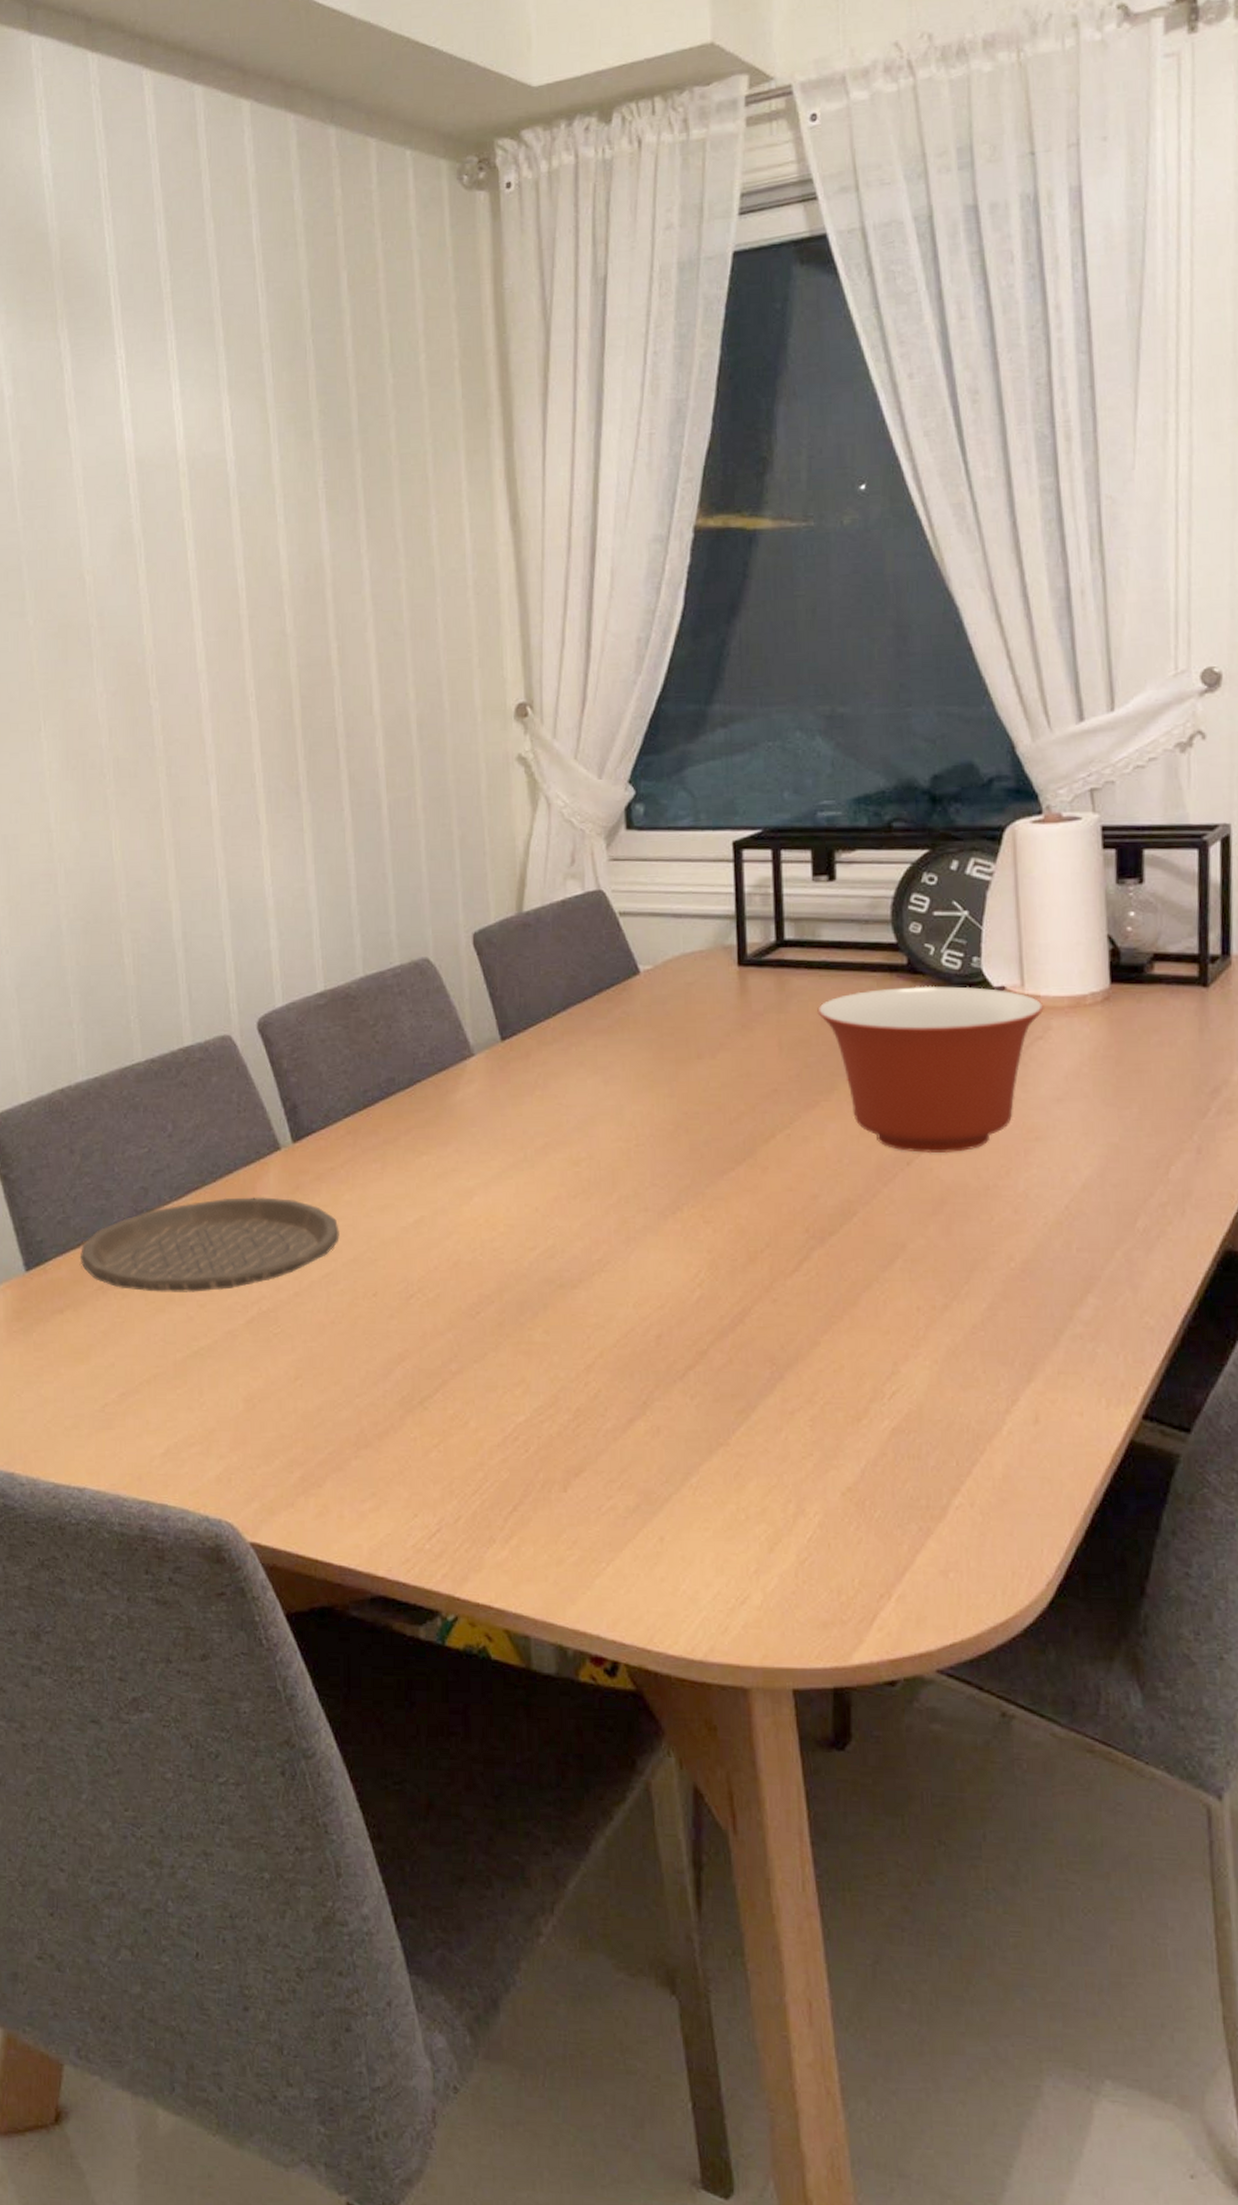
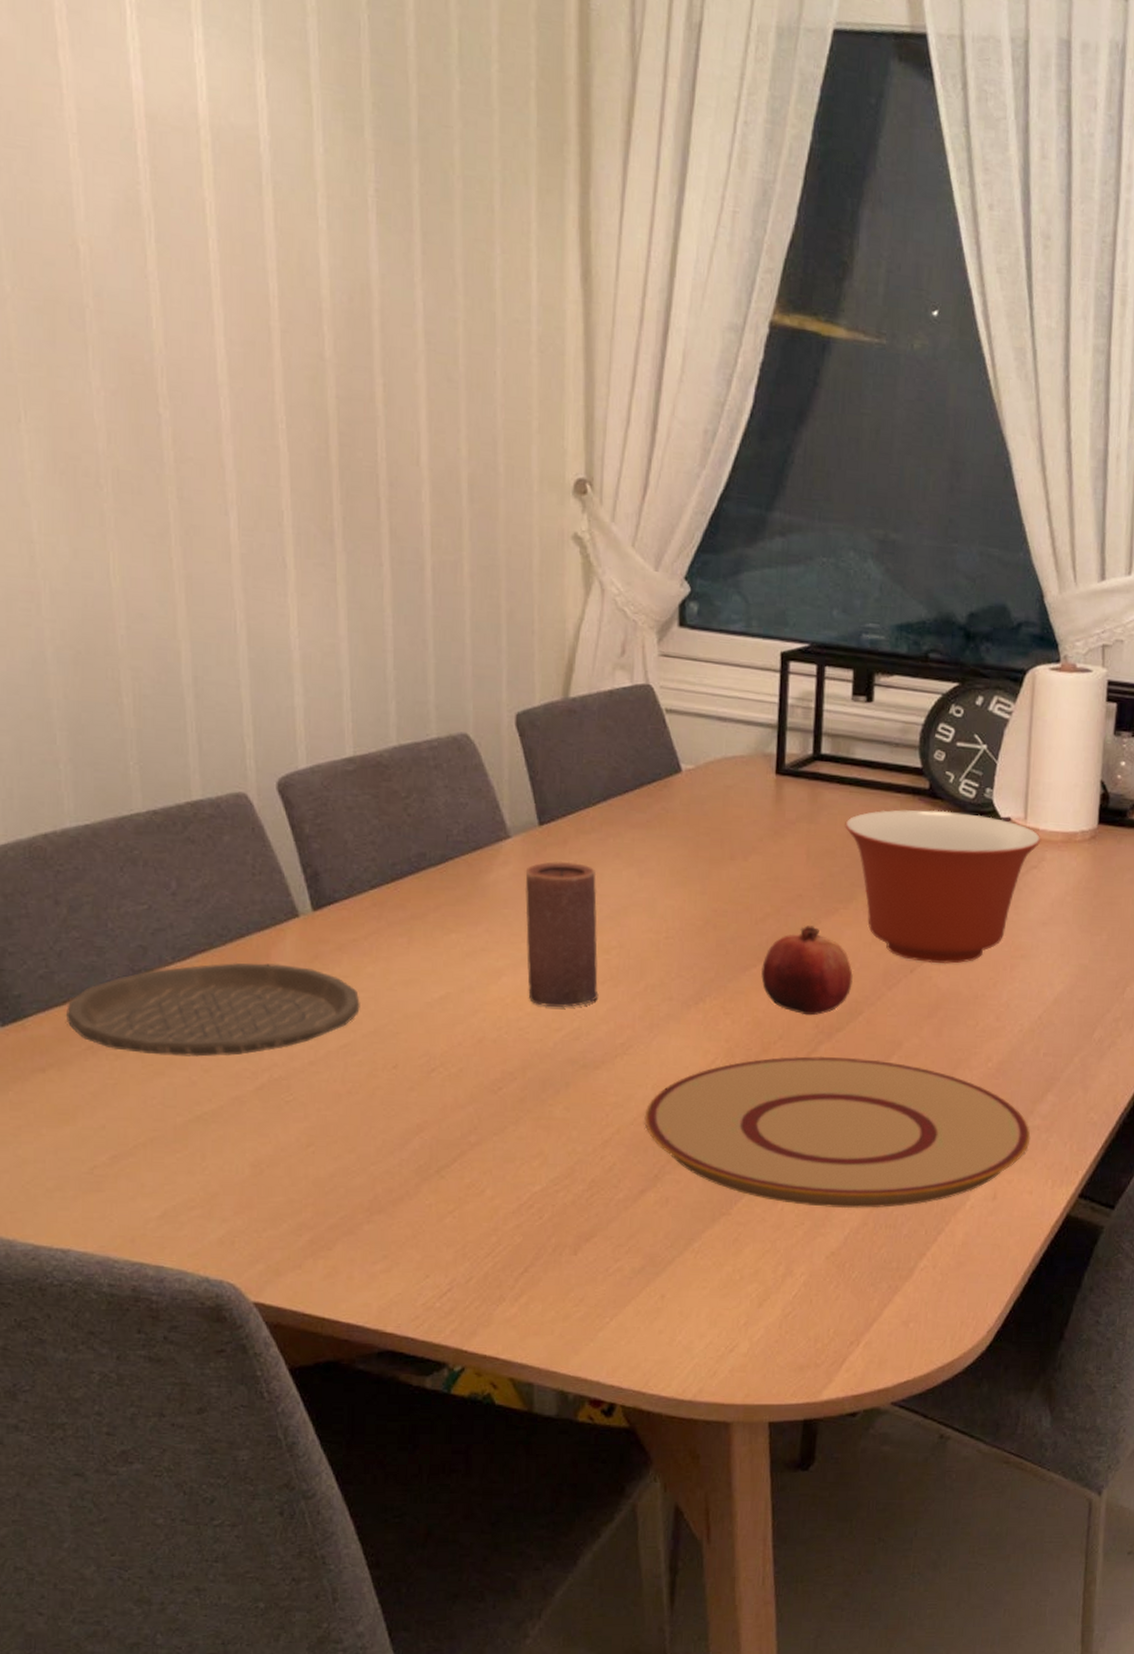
candle: none [490,1074,571,1226] -> present [525,861,599,1008]
plate: none [628,1263,1073,1437] -> present [644,1056,1031,1209]
fruit: none [740,1122,842,1220] -> present [761,925,853,1016]

